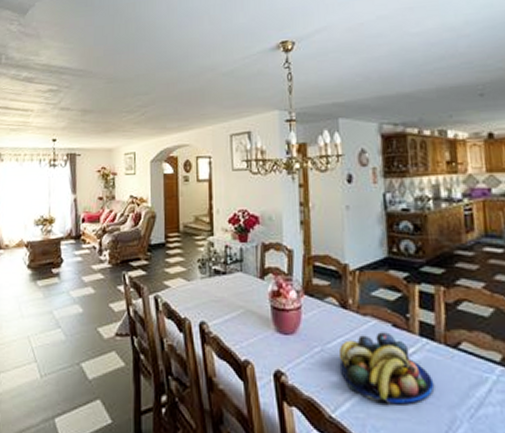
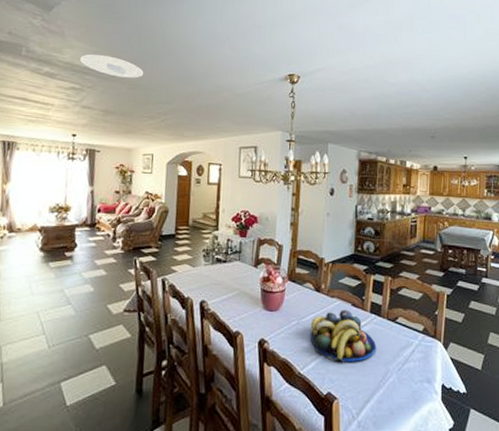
recessed light: none [55,51,120,73] -> present [79,54,144,78]

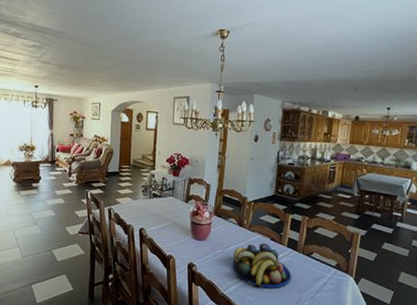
recessed light: present [79,54,144,78] -> none [39,15,92,36]

